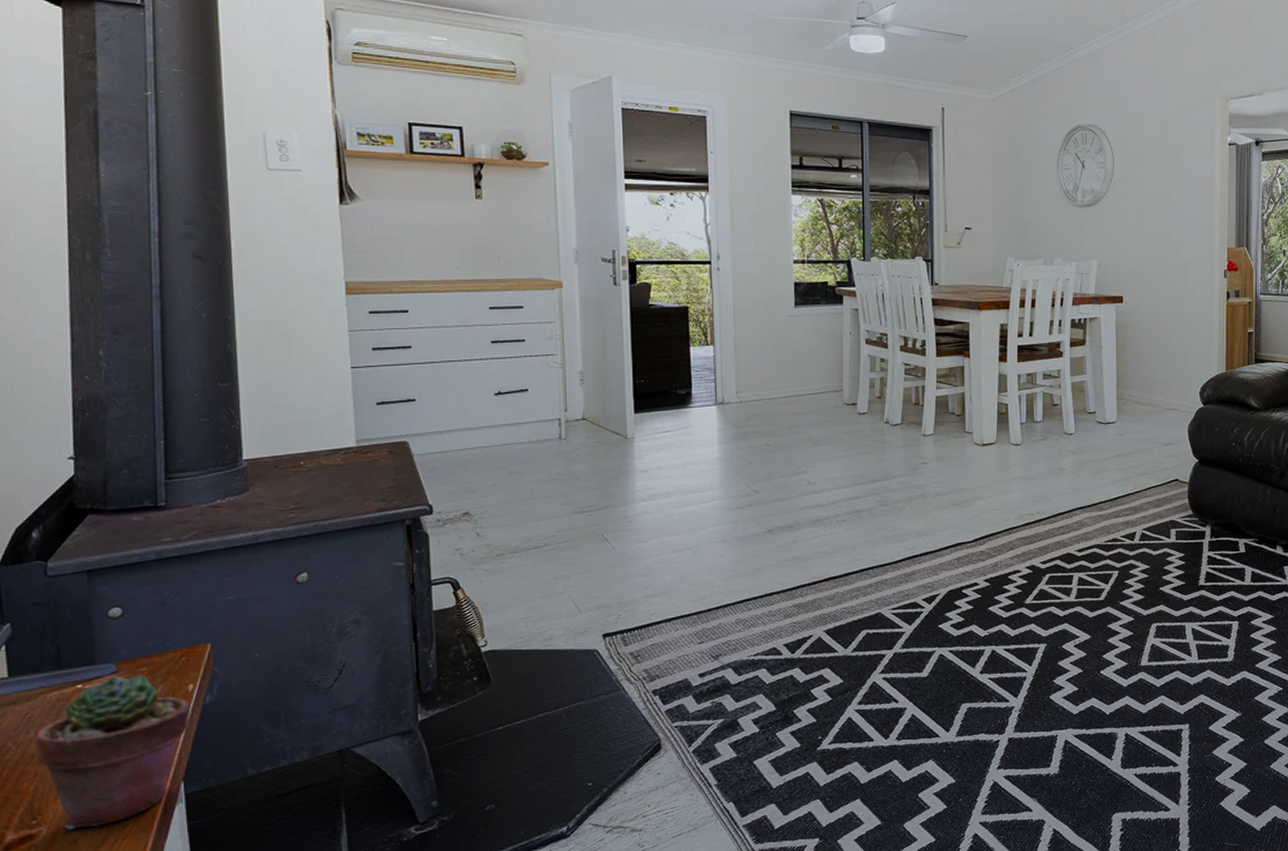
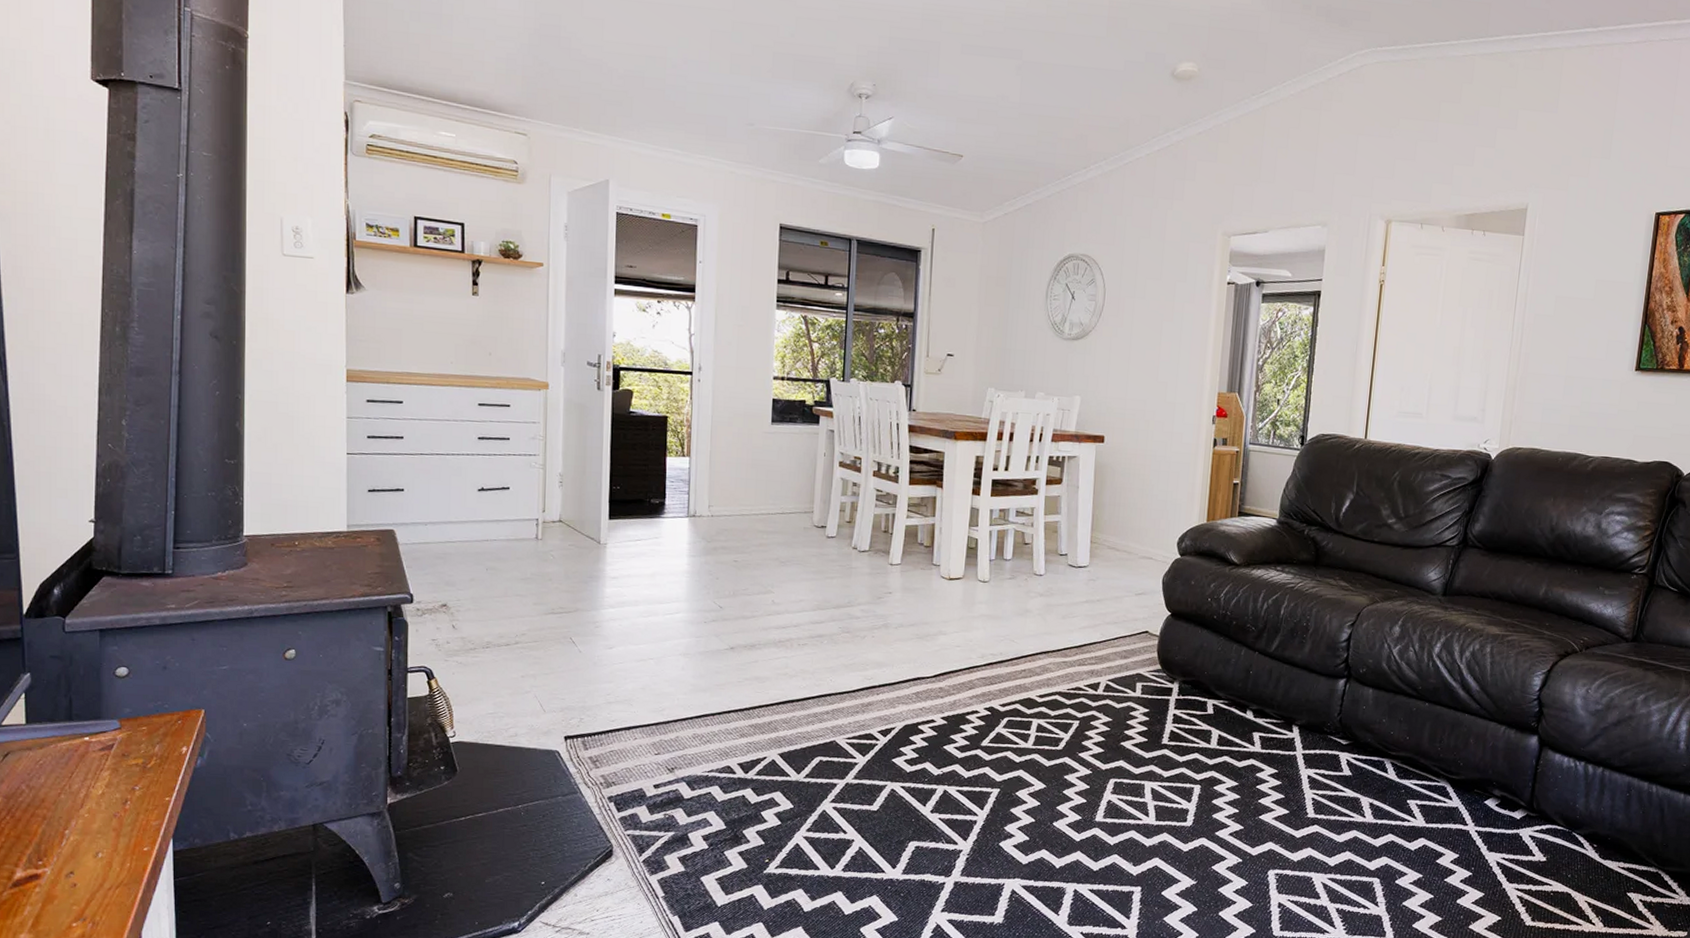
potted succulent: present [34,675,191,830] -> none [44,732,183,874]

